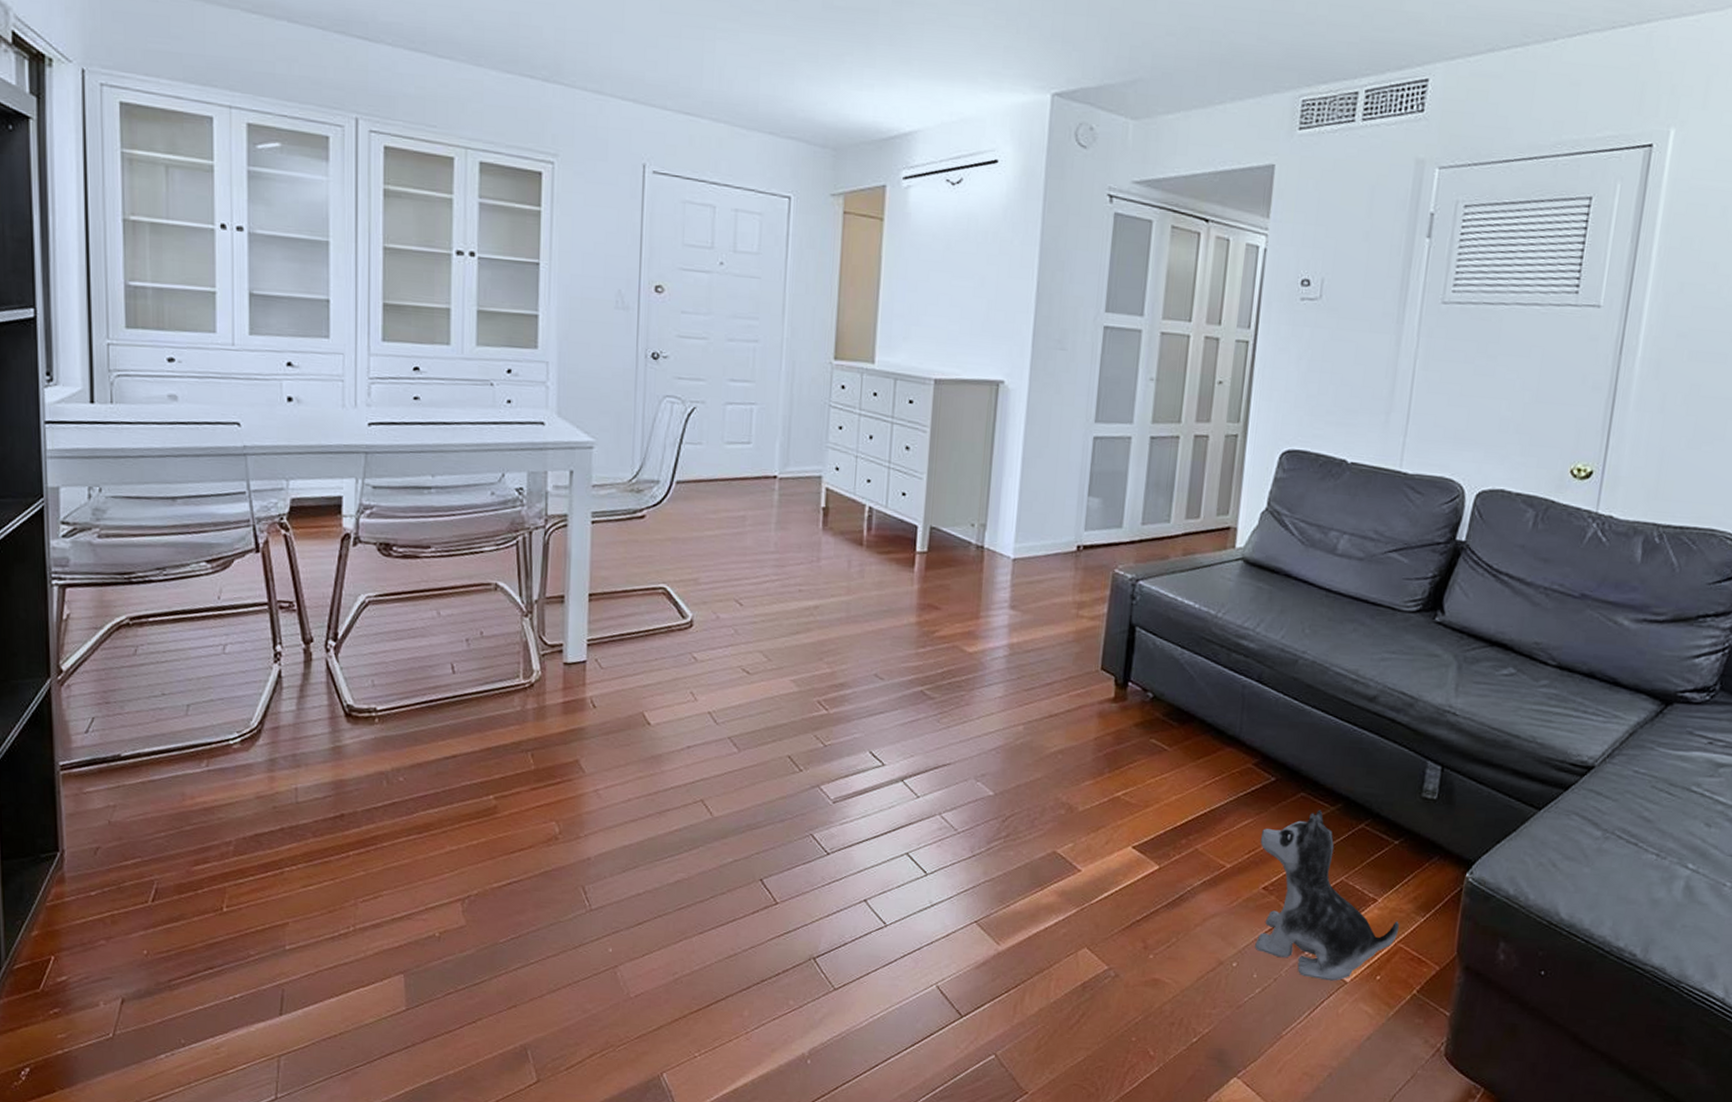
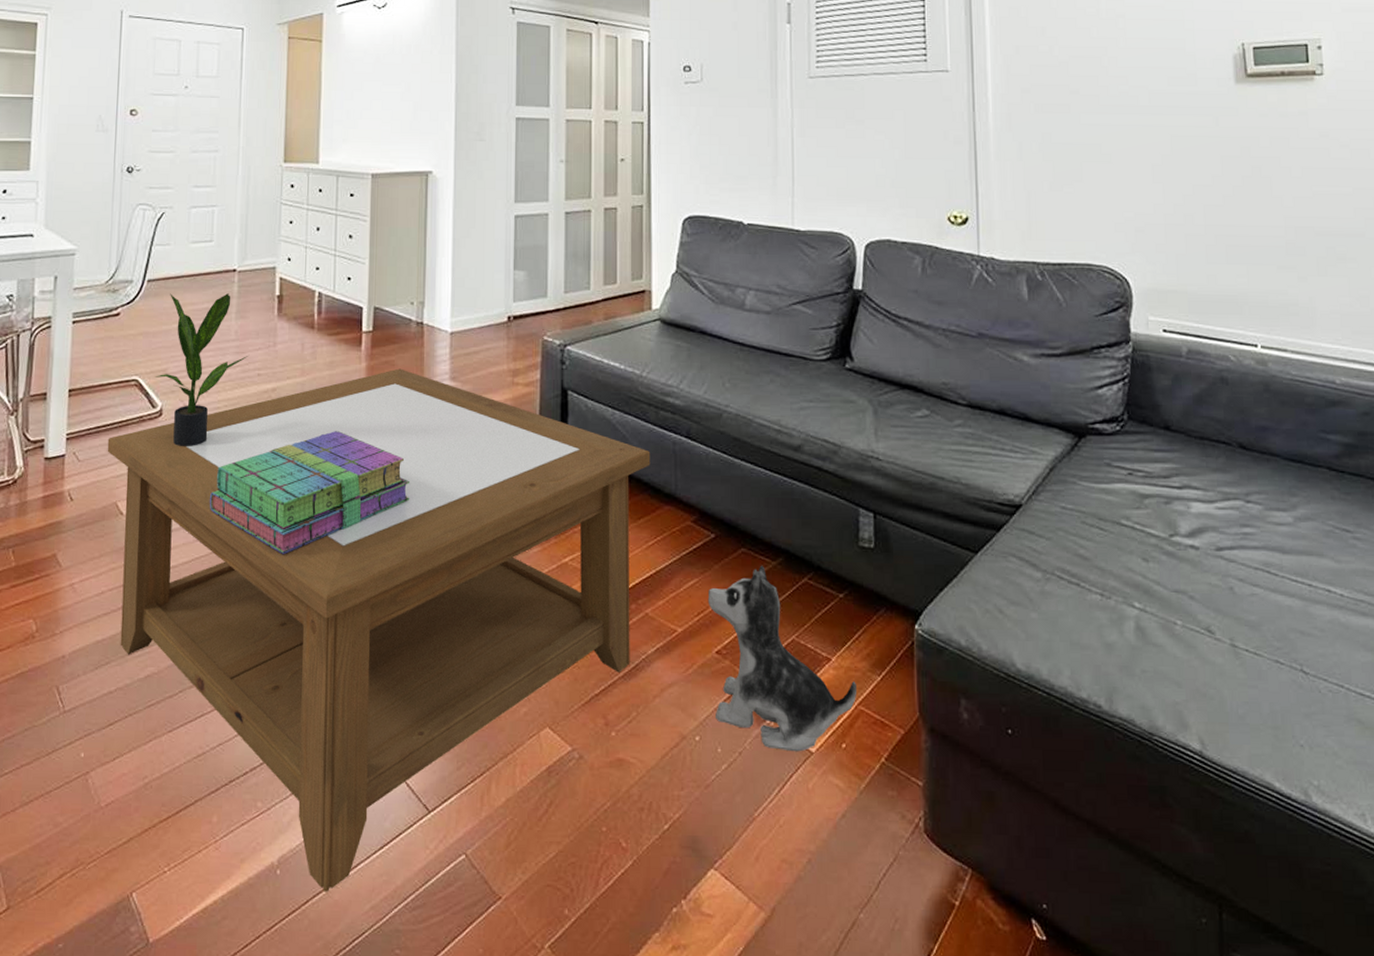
coffee table: none [632,593,1218,1081] -> present [107,368,651,892]
potted plant: none [685,497,790,661] -> present [155,293,250,447]
books: none [743,653,959,774] -> present [209,431,410,555]

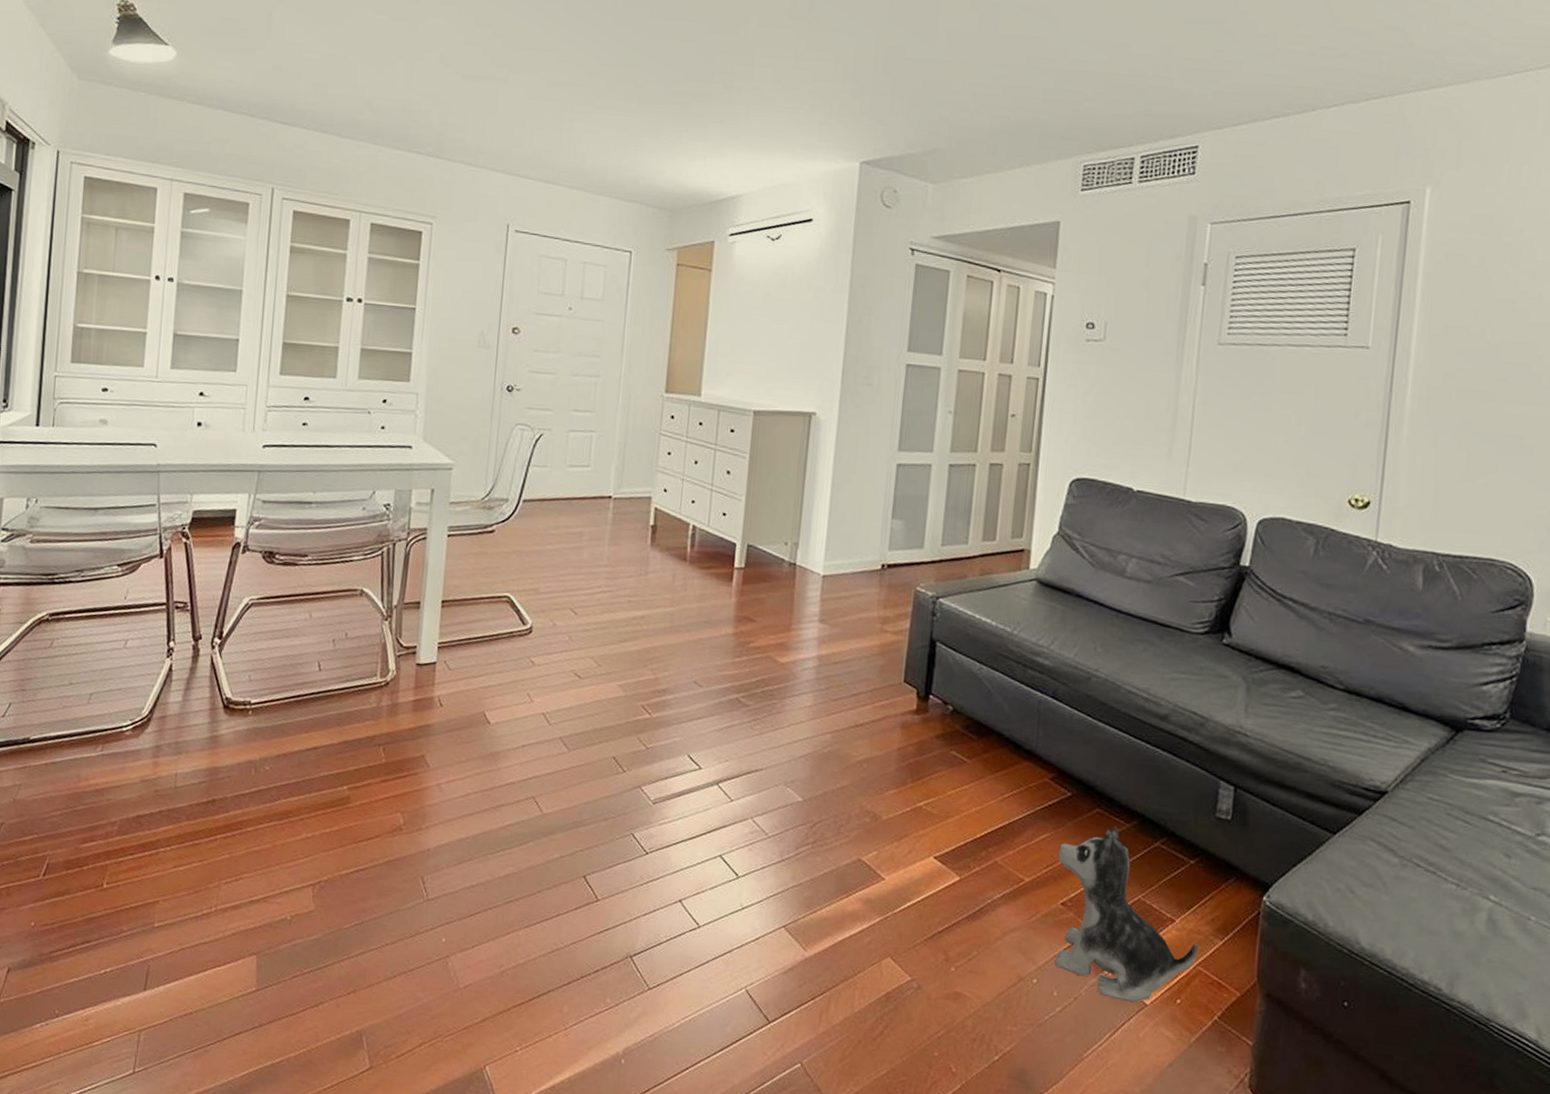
coffee table: present [107,368,651,892] -> none [477,606,1015,1084]
potted plant: present [155,293,250,447] -> none [527,515,621,666]
books: present [209,431,410,555] -> none [574,662,771,775]

